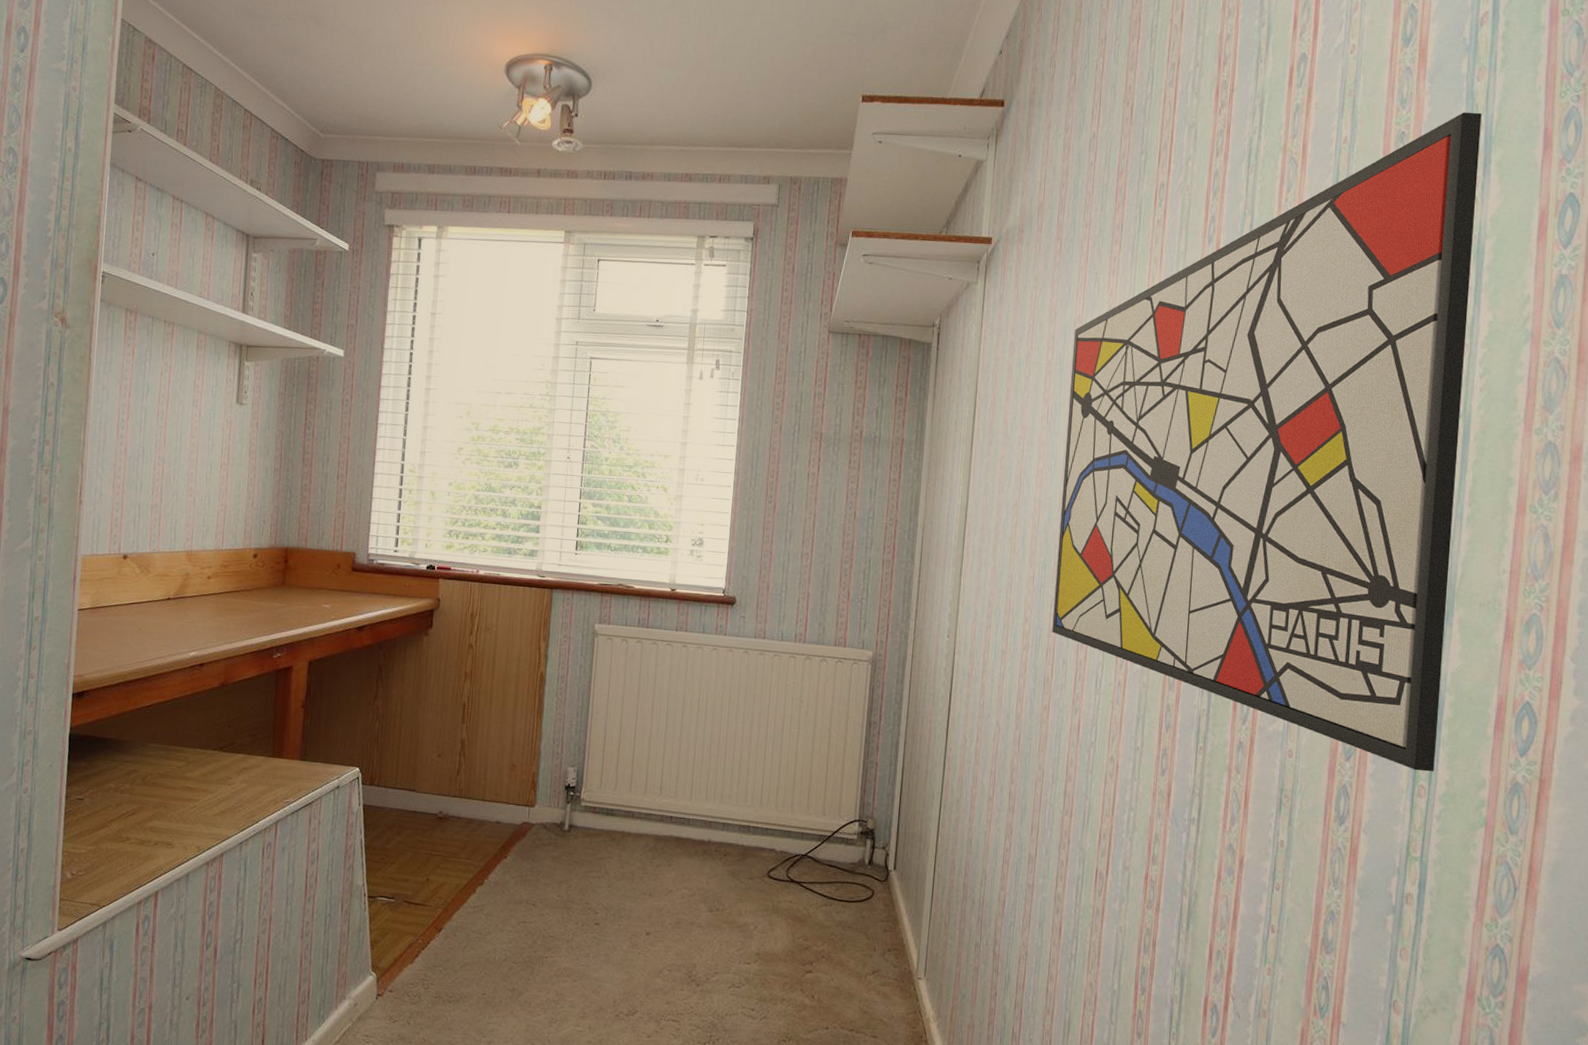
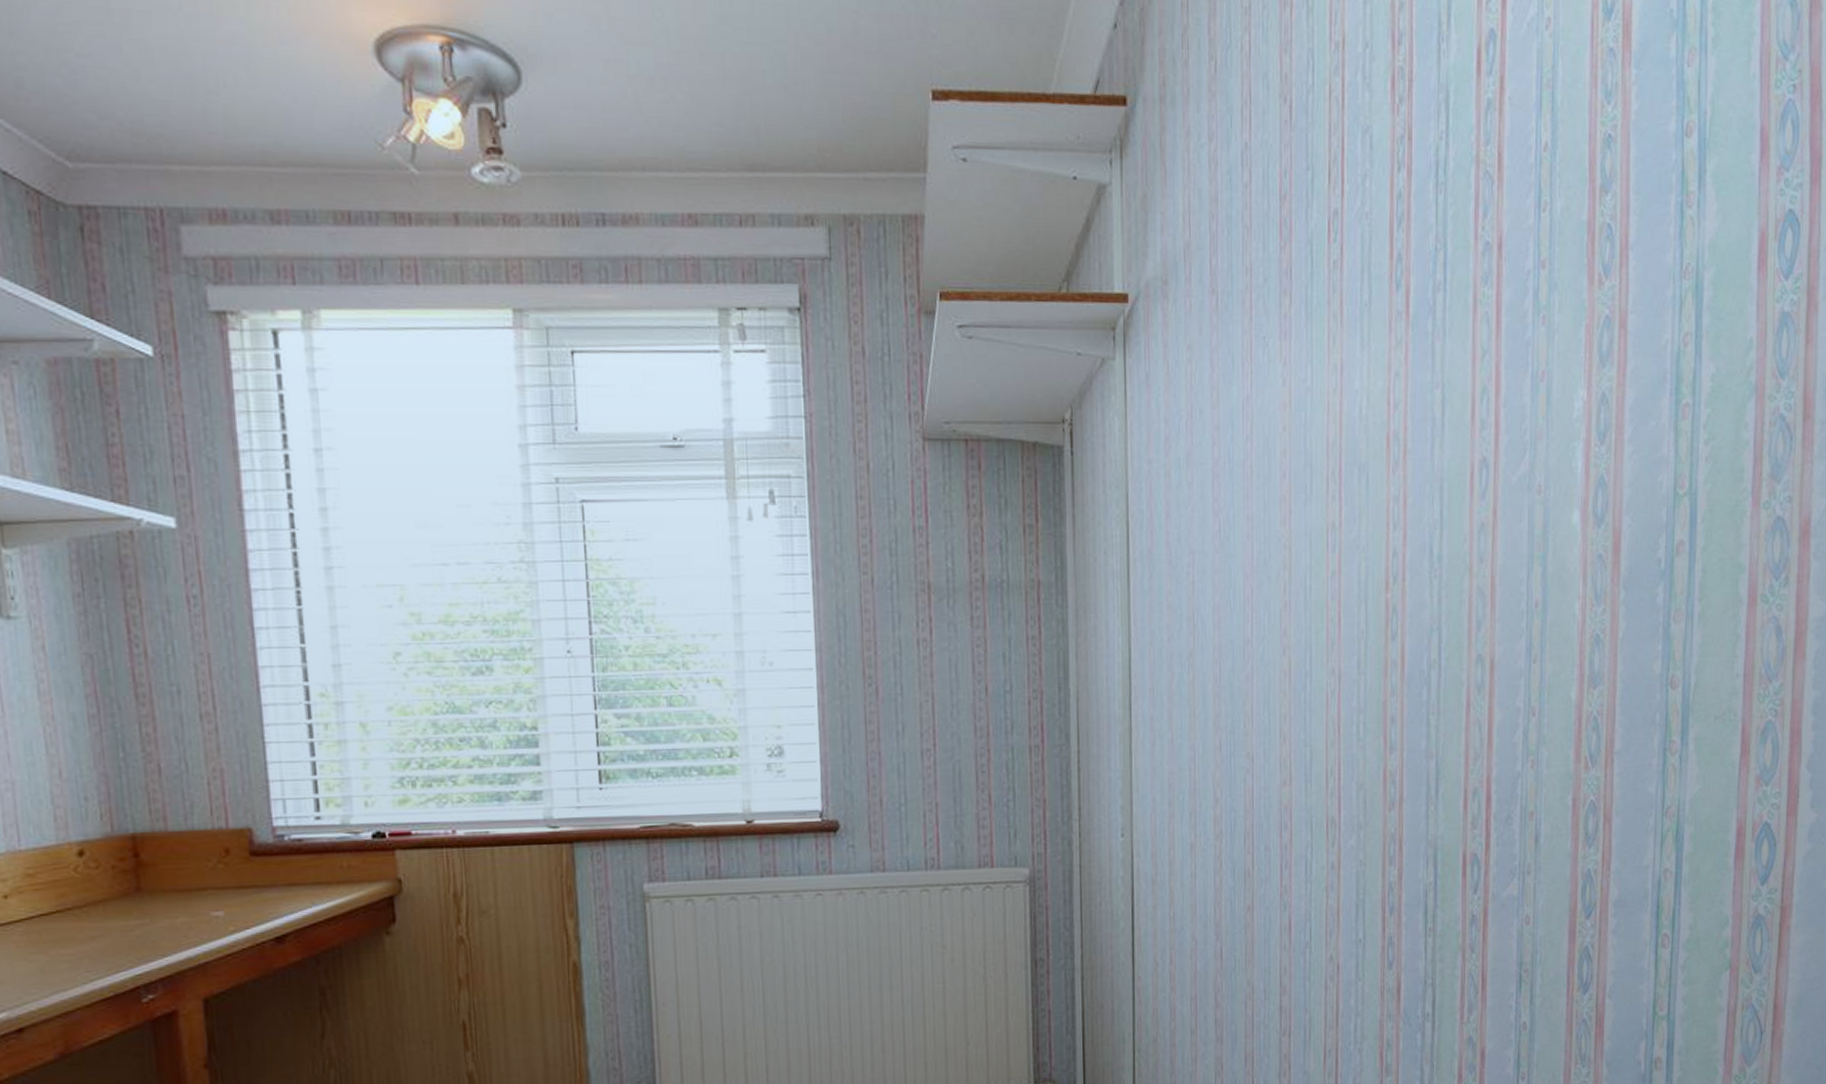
wall art: present [1052,112,1482,772] -> none [1243,107,1694,918]

